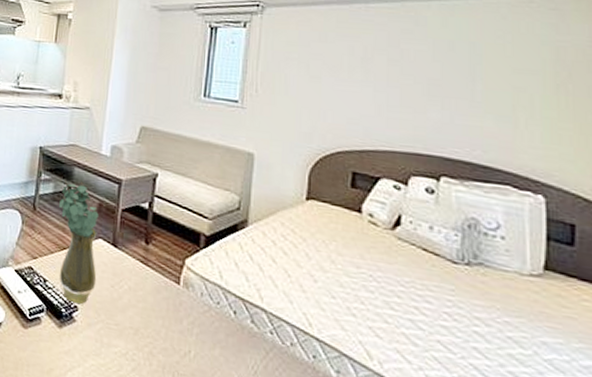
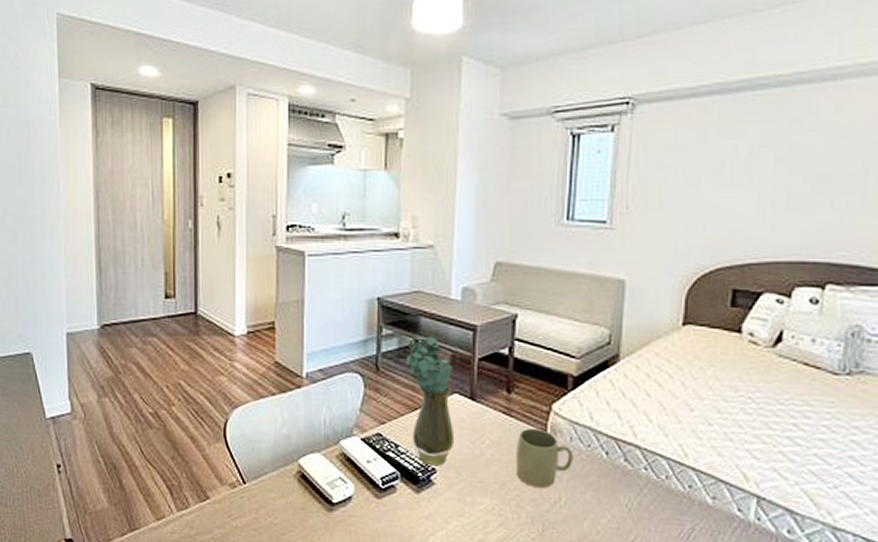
mug: none [149,279,204,339] -> present [515,427,574,488]

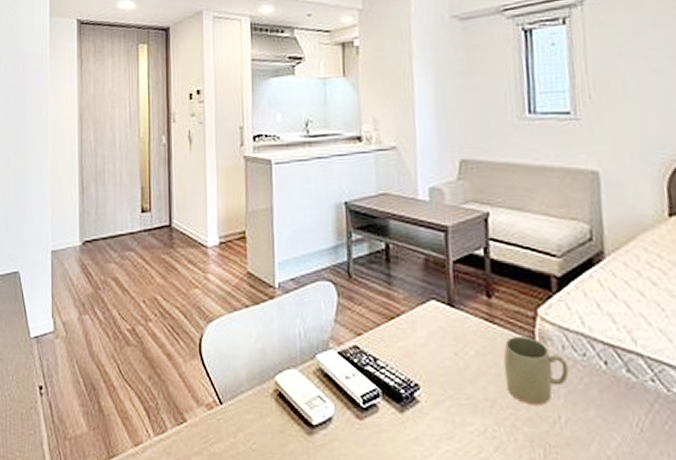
vase: present [406,332,455,466] -> none [378,235,437,382]

